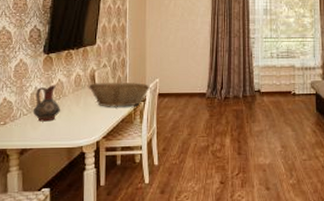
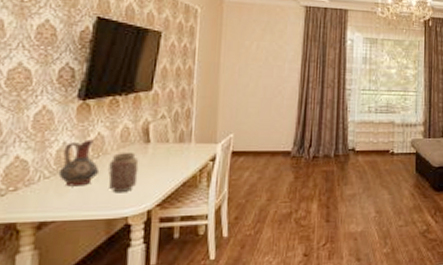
vase: none [67,94,89,127] -> present [108,152,139,193]
fruit basket: present [88,81,151,107] -> none [139,137,223,168]

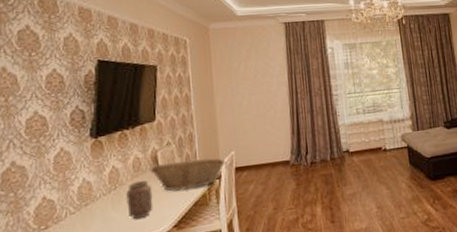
pitcher: present [58,139,99,187] -> none [82,173,117,220]
fruit basket: none [139,137,223,168] -> present [150,157,226,191]

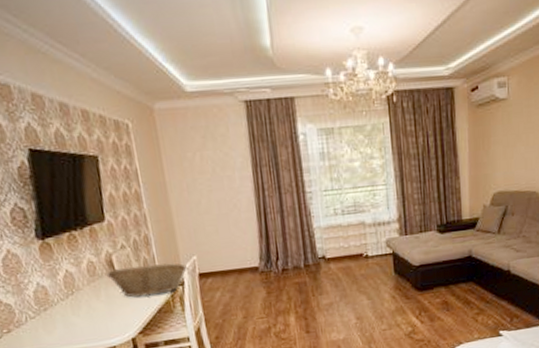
vase: present [126,179,154,220] -> none [84,285,116,326]

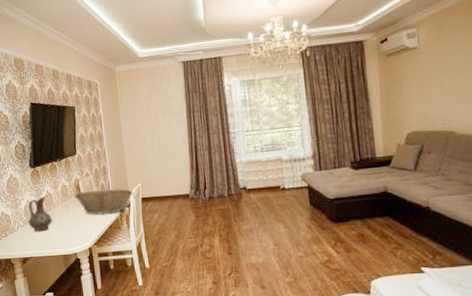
pitcher: none [39,277,77,324] -> present [28,196,52,232]

